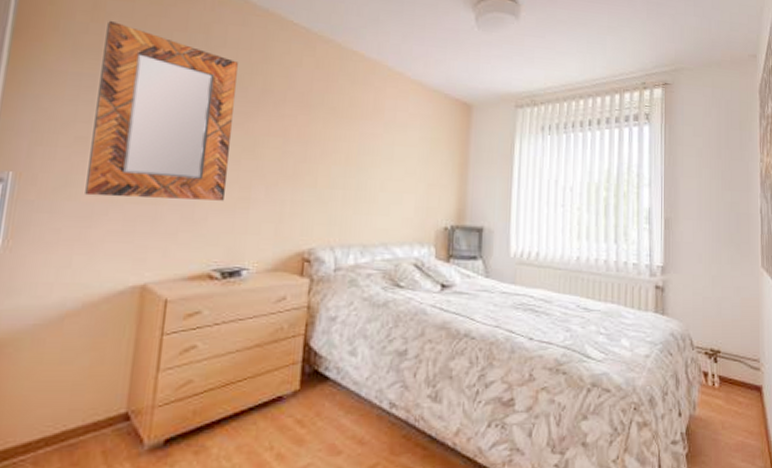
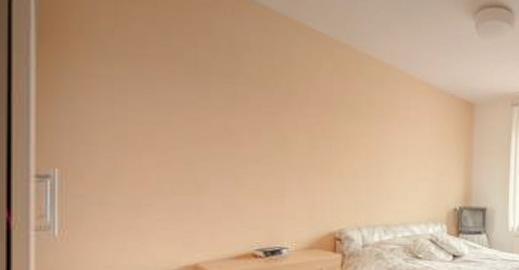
home mirror: present [85,20,238,201] -> none [131,24,263,191]

